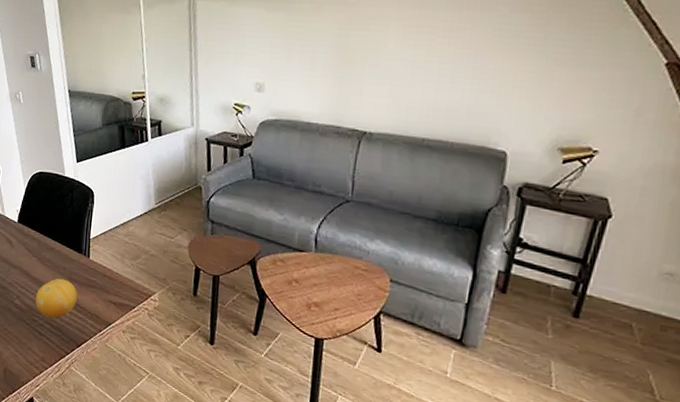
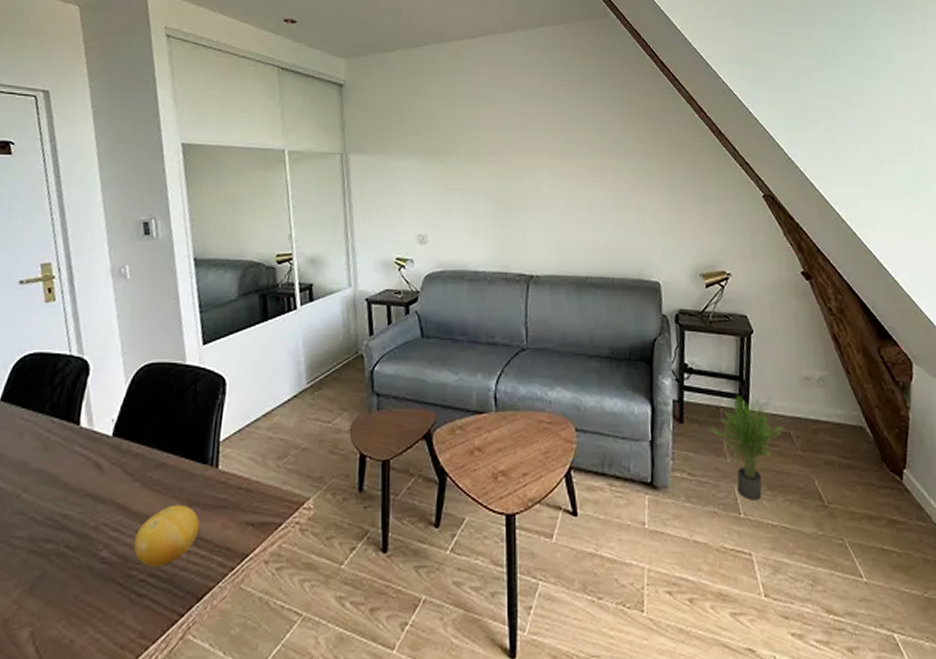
potted plant: none [534,278,626,379] -> present [710,396,784,501]

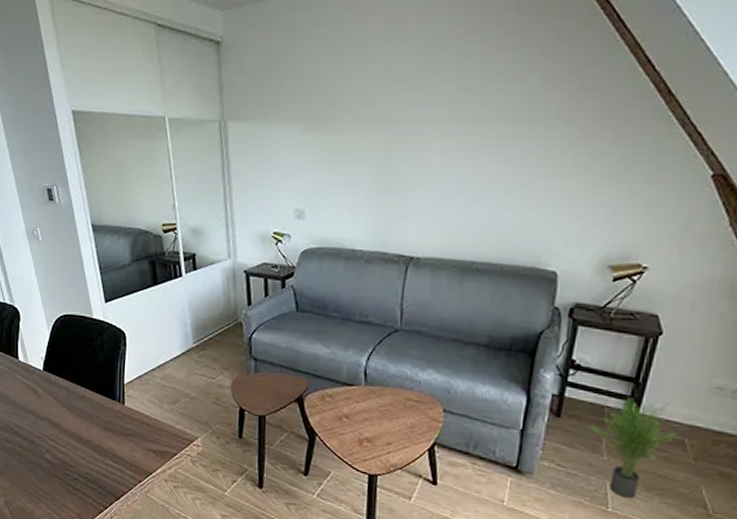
fruit: present [133,504,200,567] -> none [67,428,114,472]

